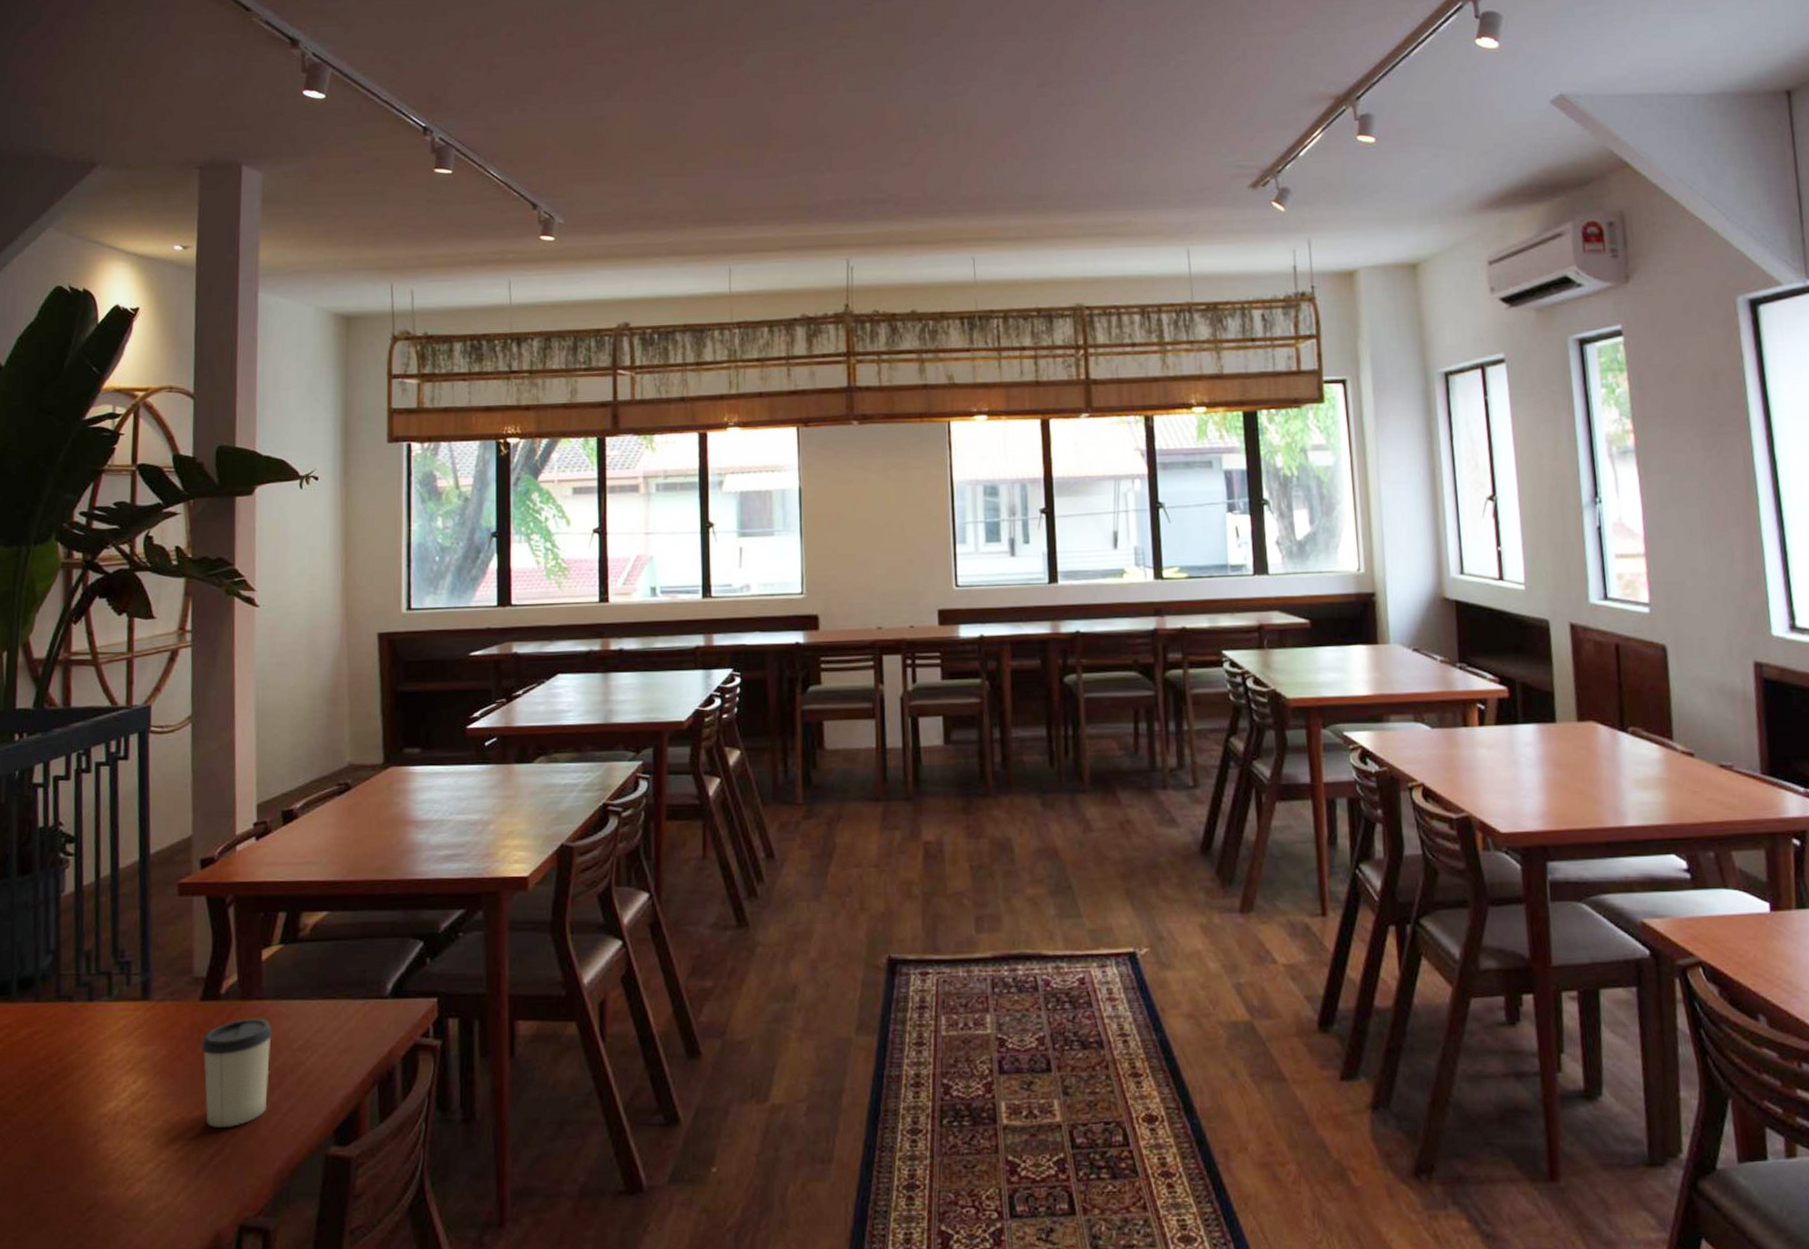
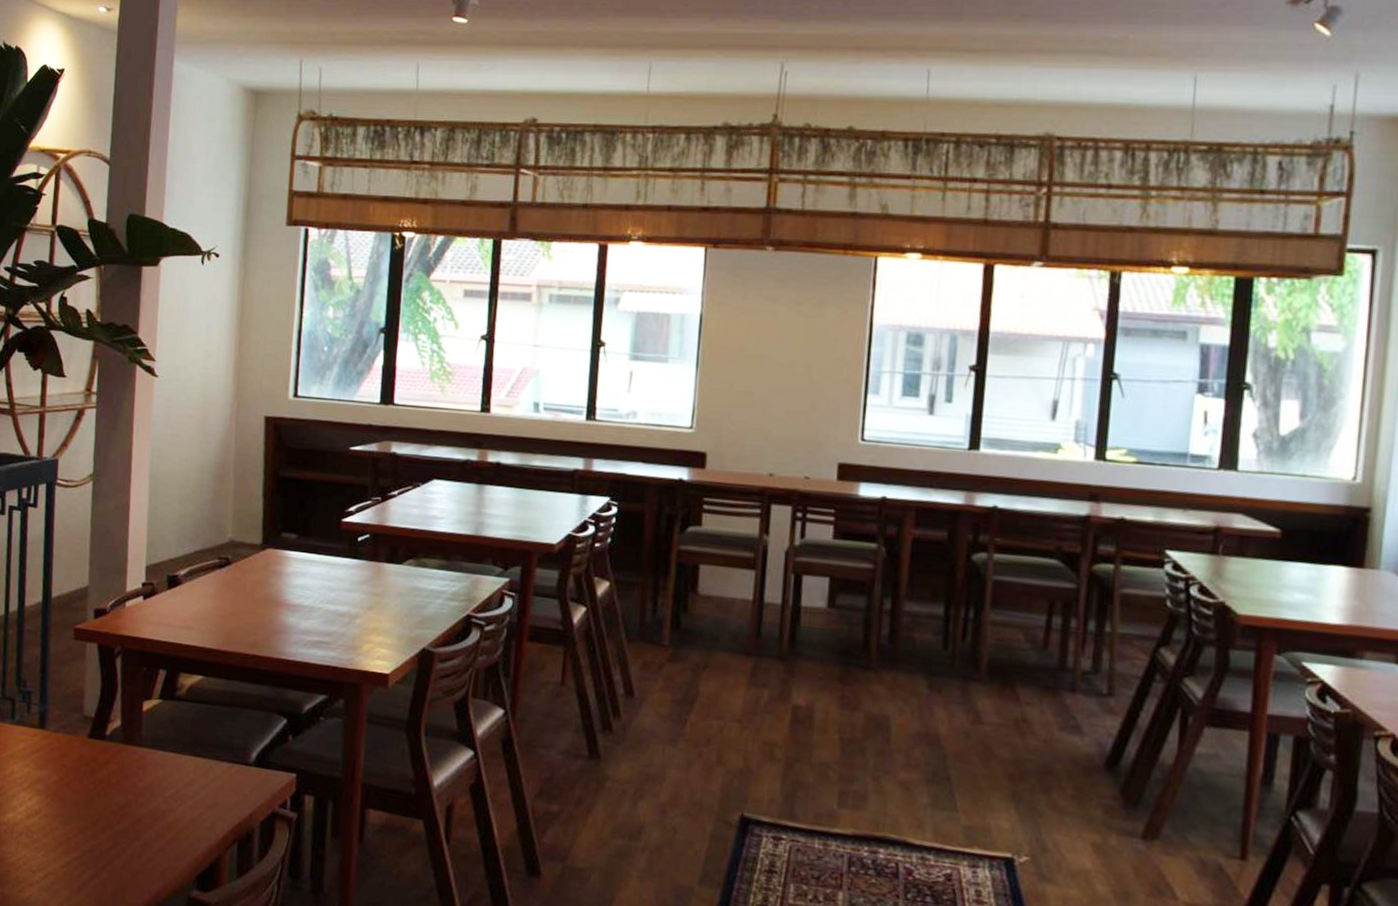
cup: present [200,1018,273,1127] -> none [86,761,149,855]

